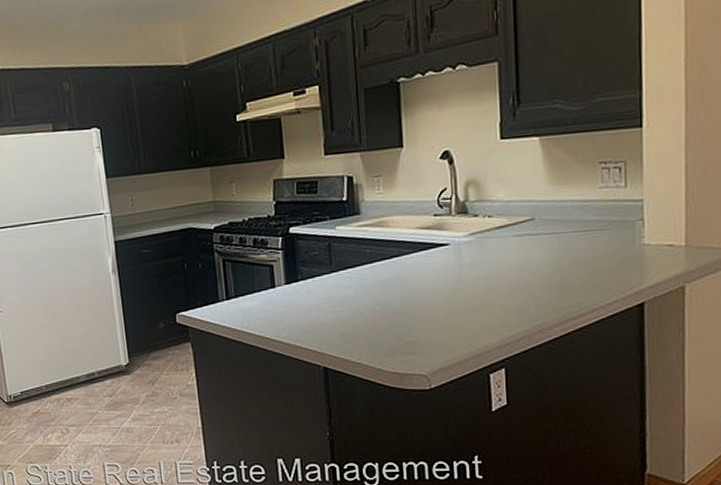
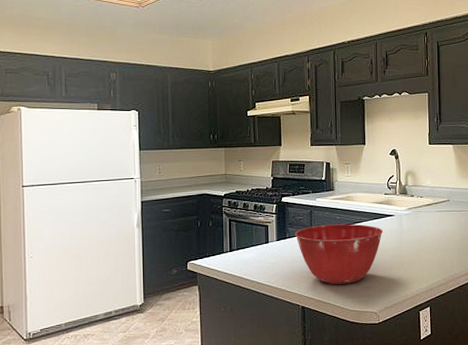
mixing bowl: none [309,258,434,339] -> present [295,224,384,284]

